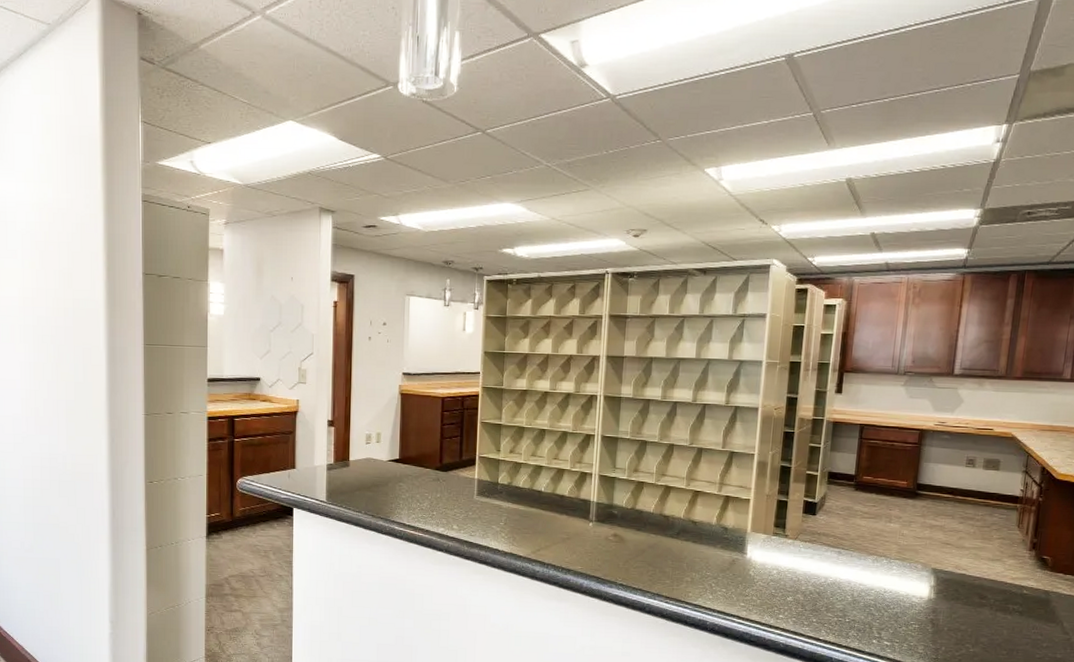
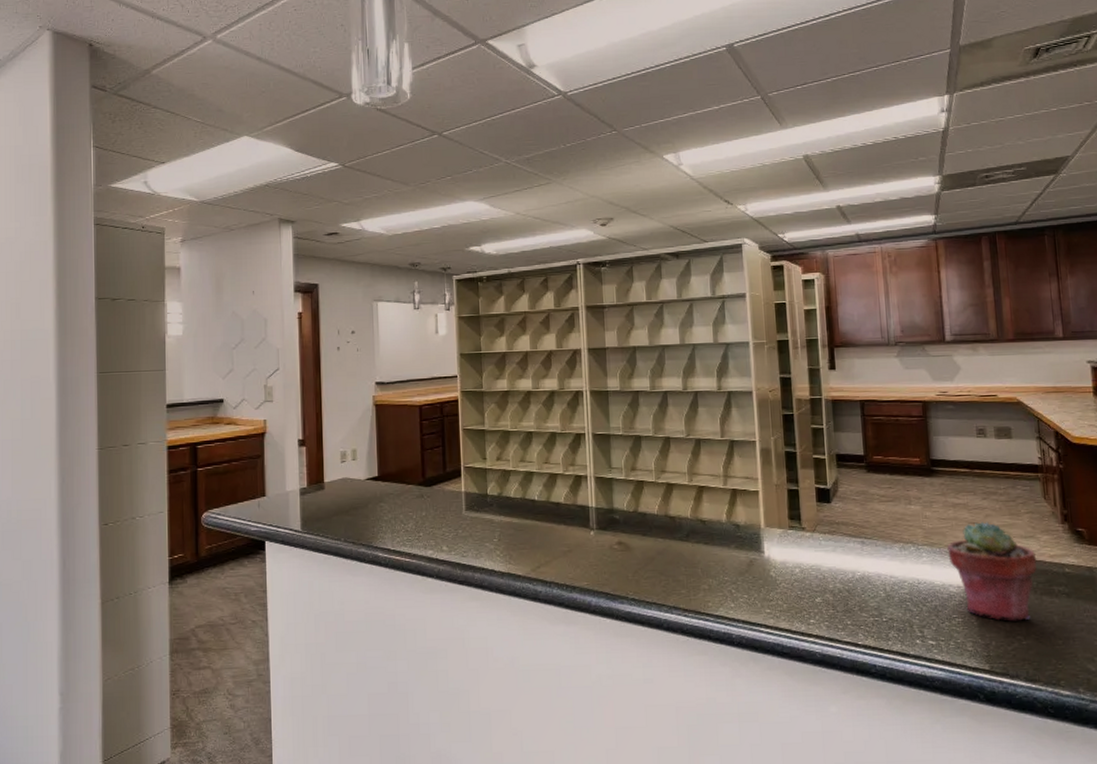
potted succulent: none [917,543,999,632] -> present [947,522,1037,621]

